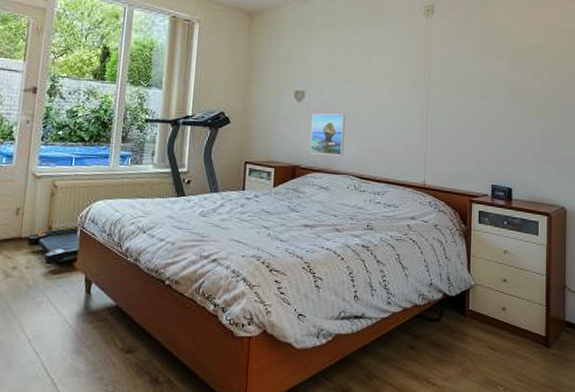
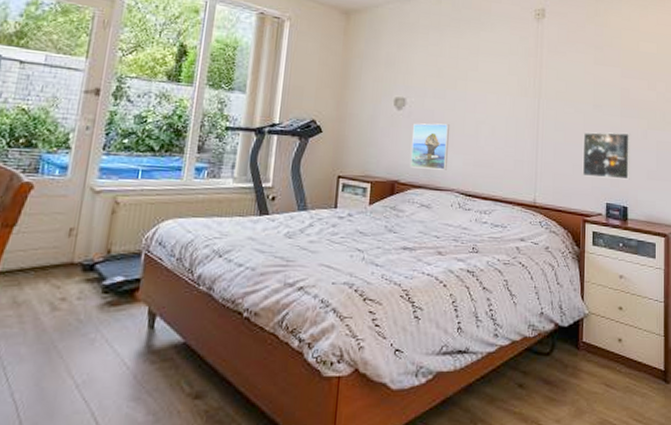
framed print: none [469,119,515,163] -> present [582,132,630,180]

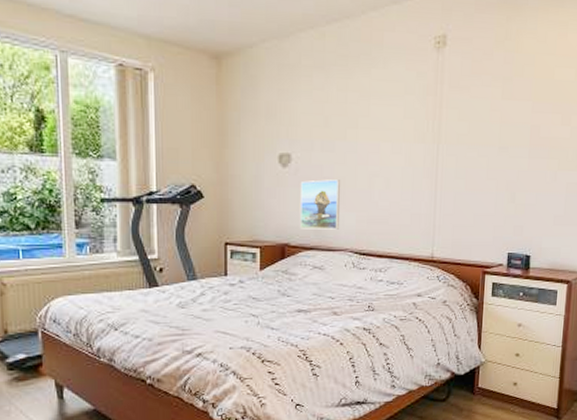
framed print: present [582,132,630,180] -> none [483,176,538,227]

